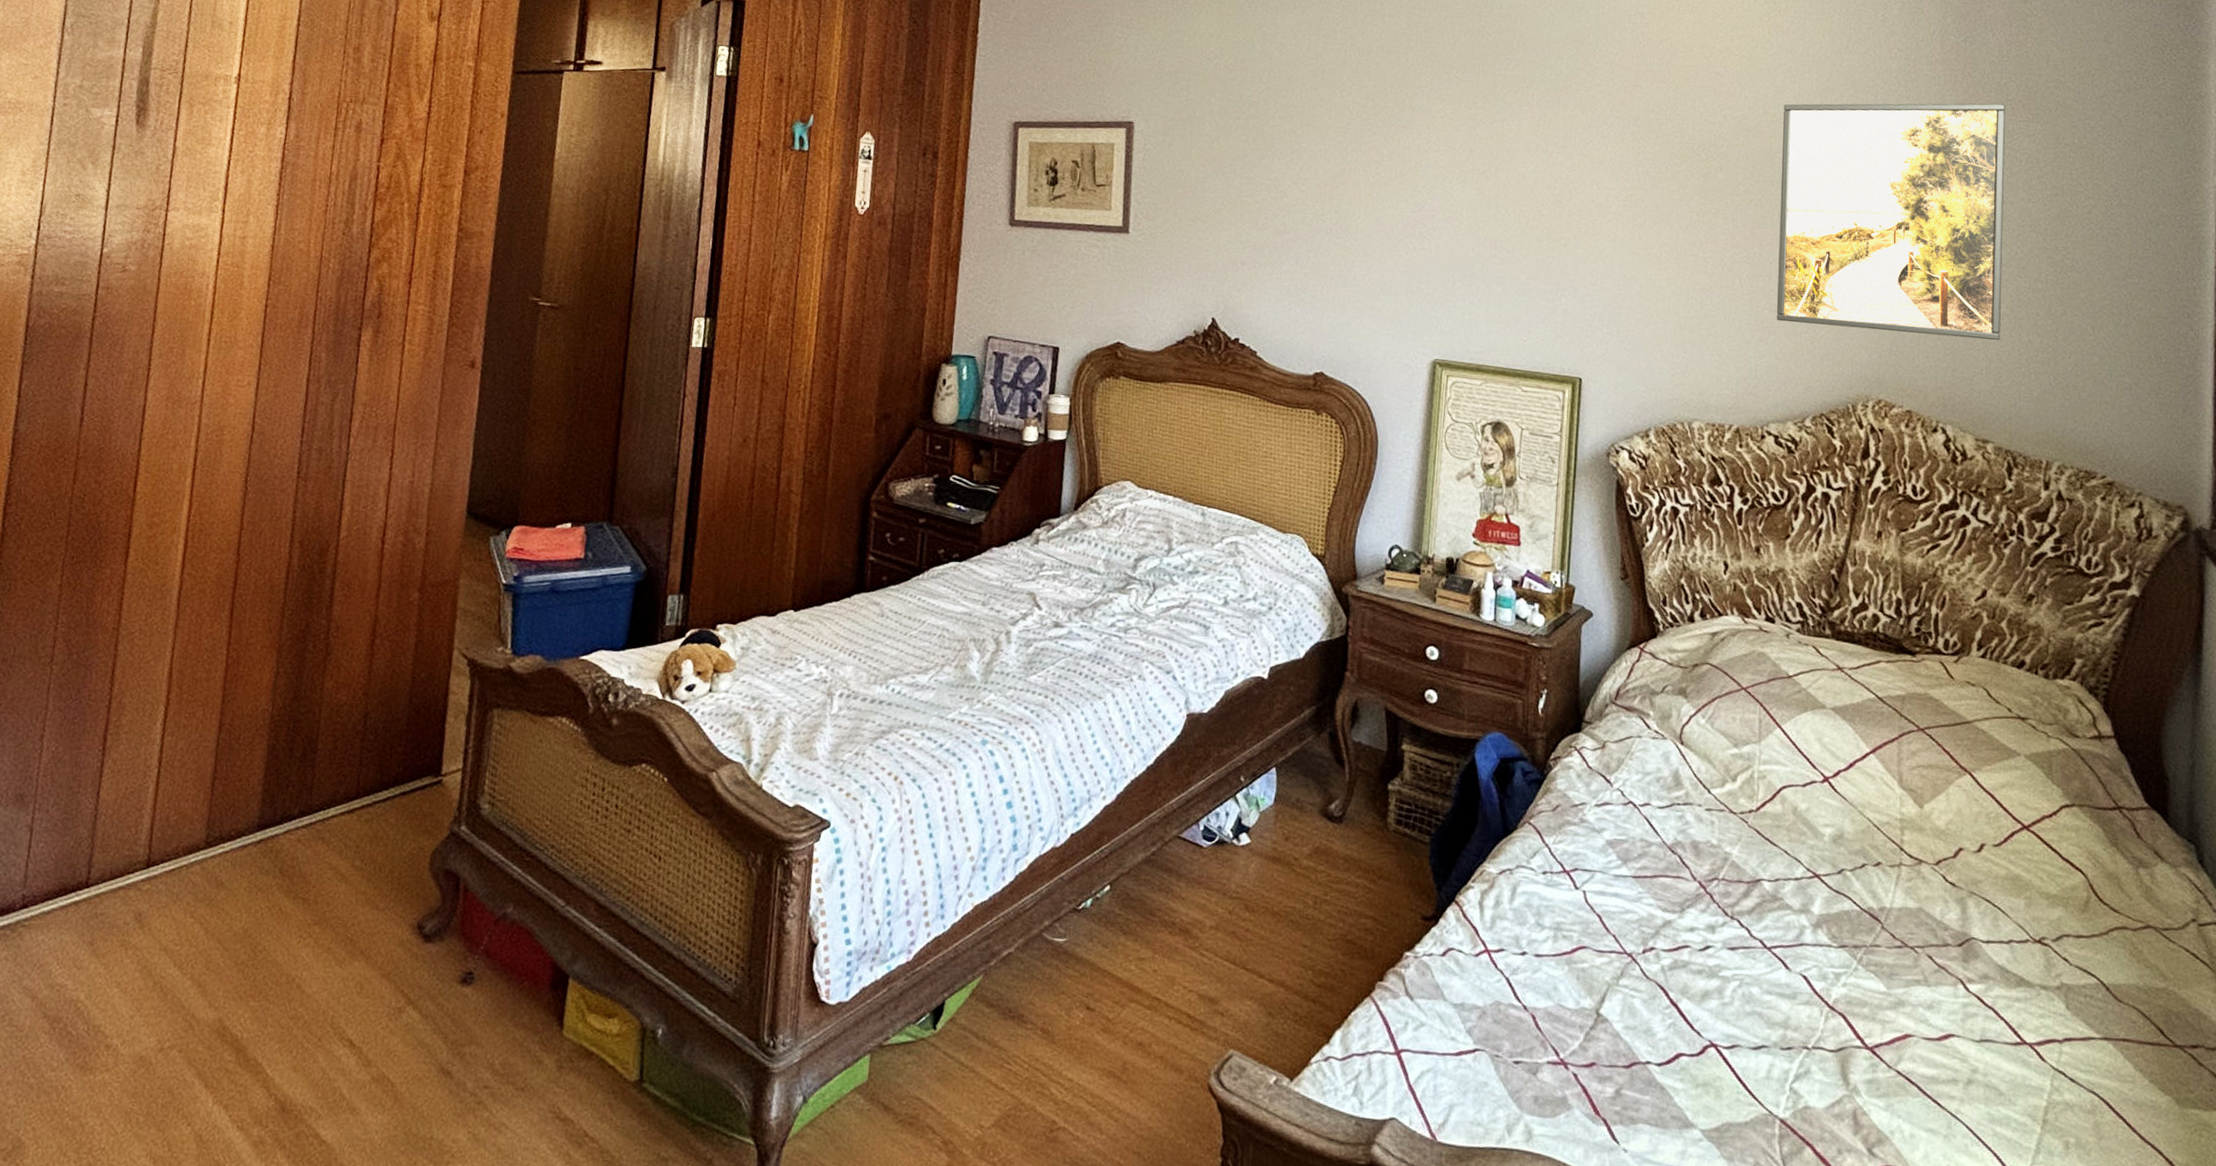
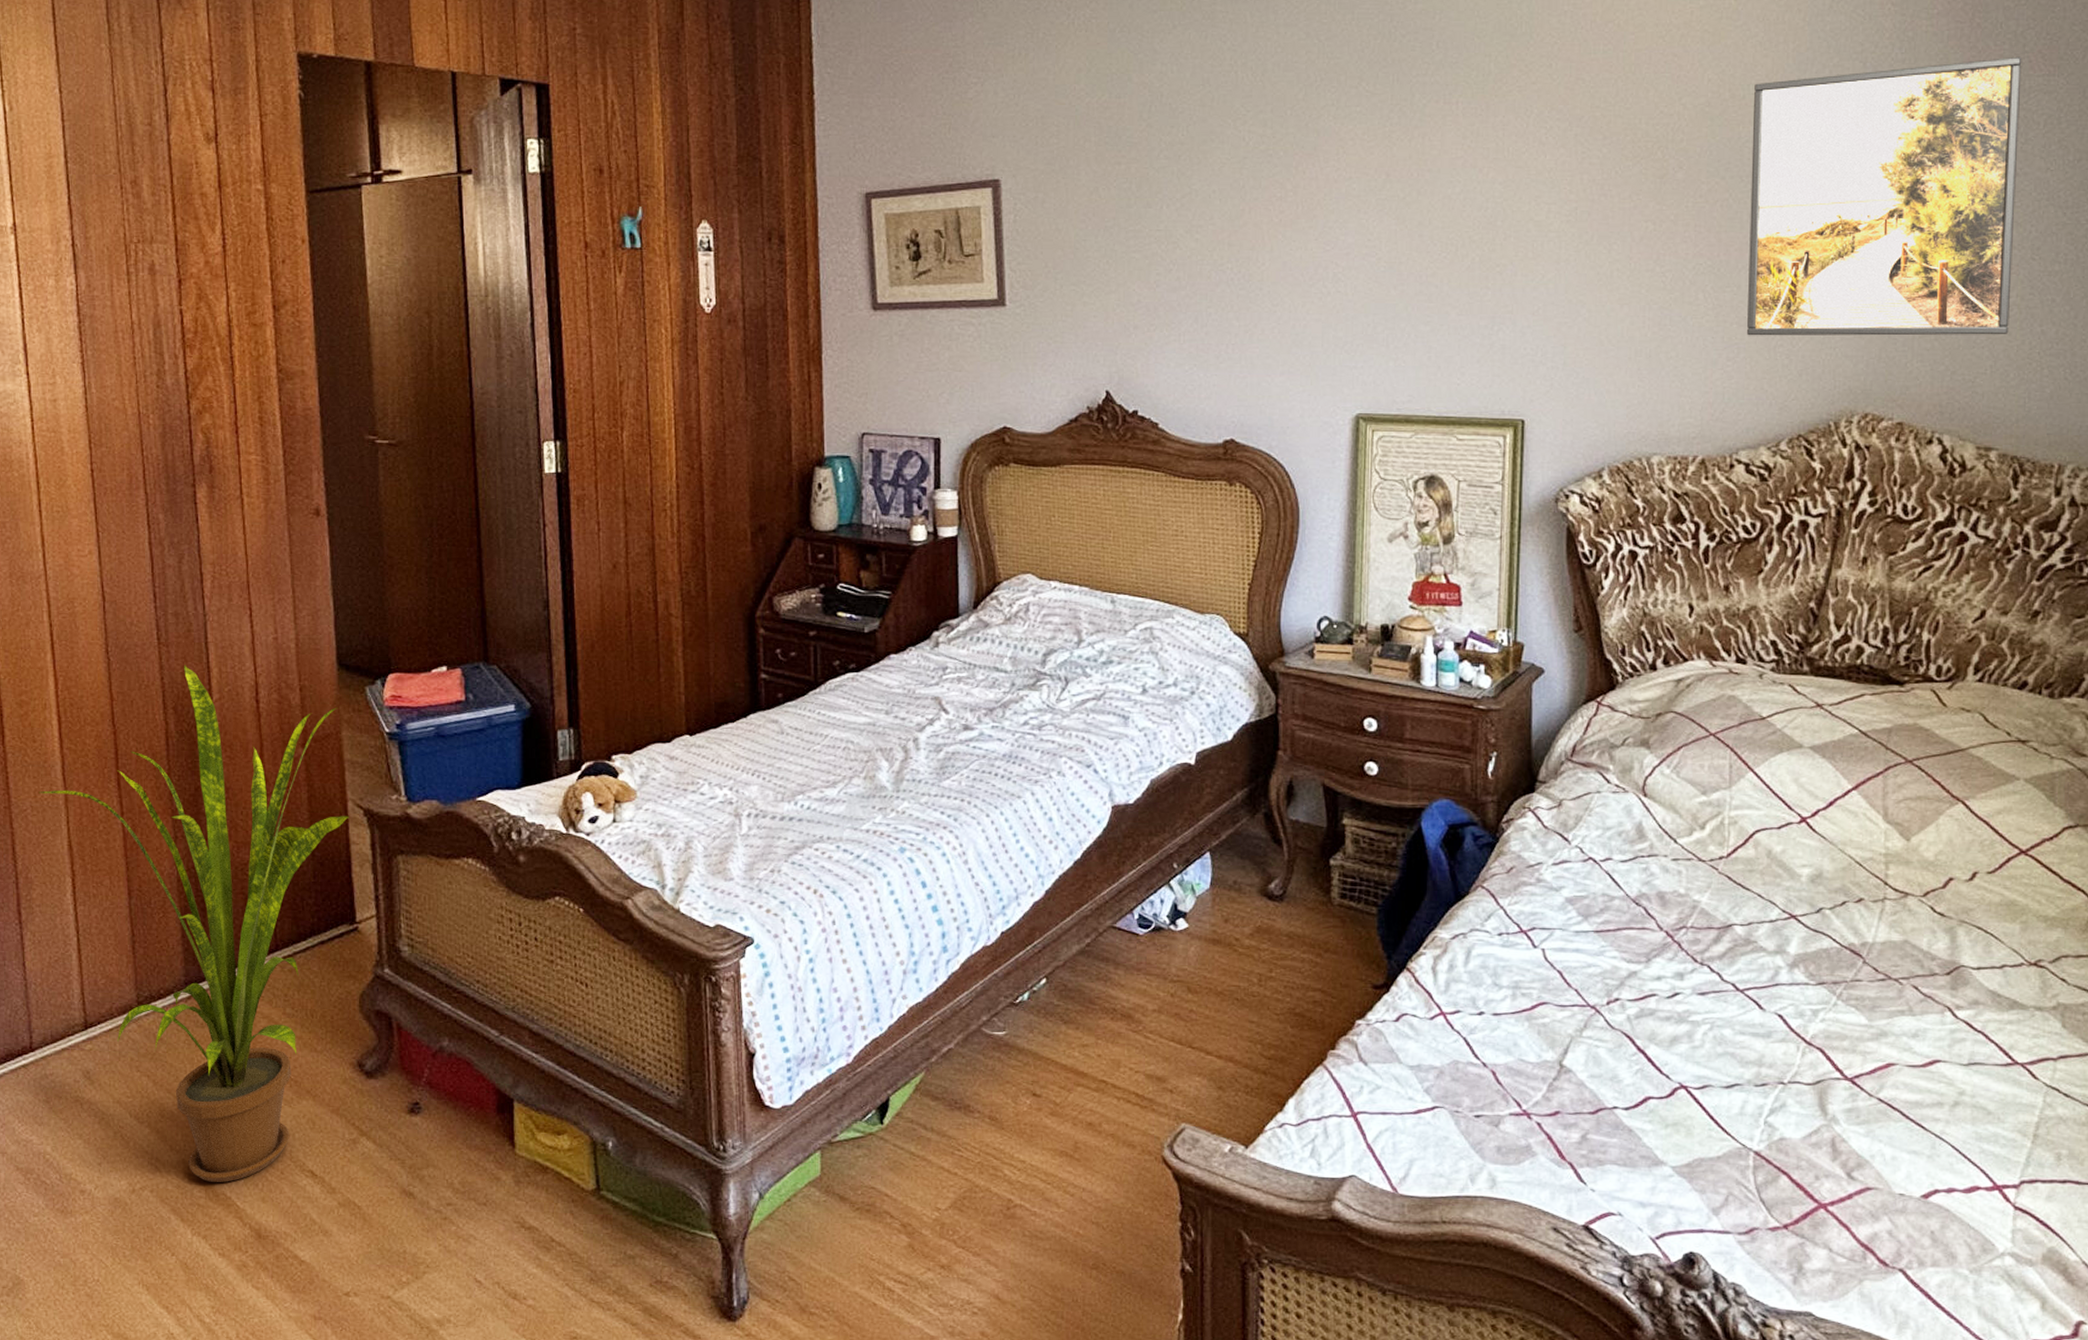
house plant: none [150,500,459,1047] -> present [39,665,349,1182]

